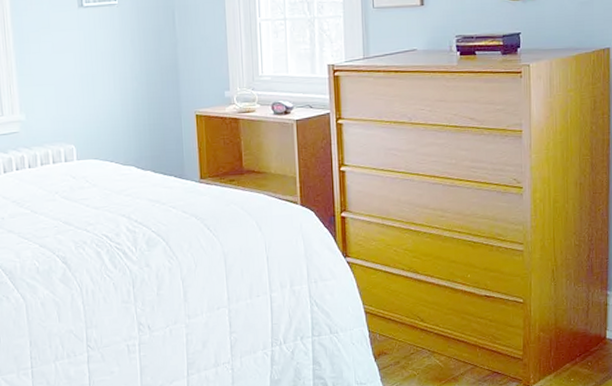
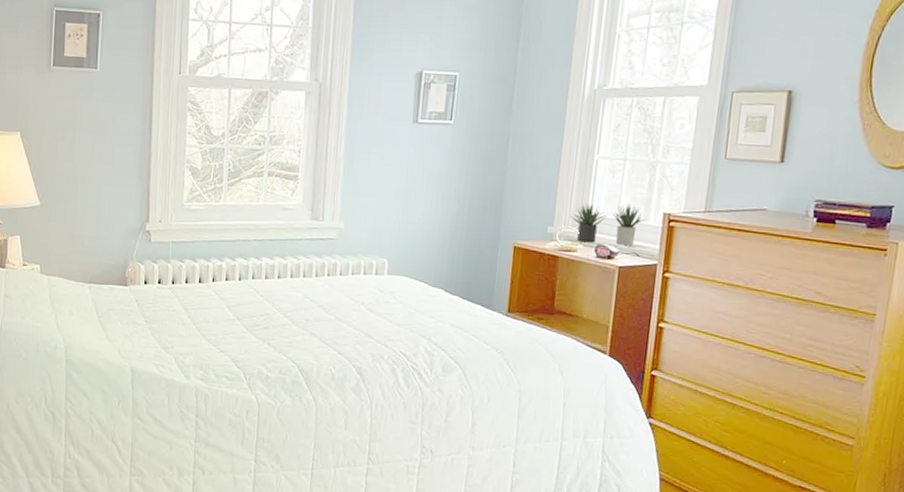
succulent plant: none [244,60,313,102] -> present [570,203,646,247]

